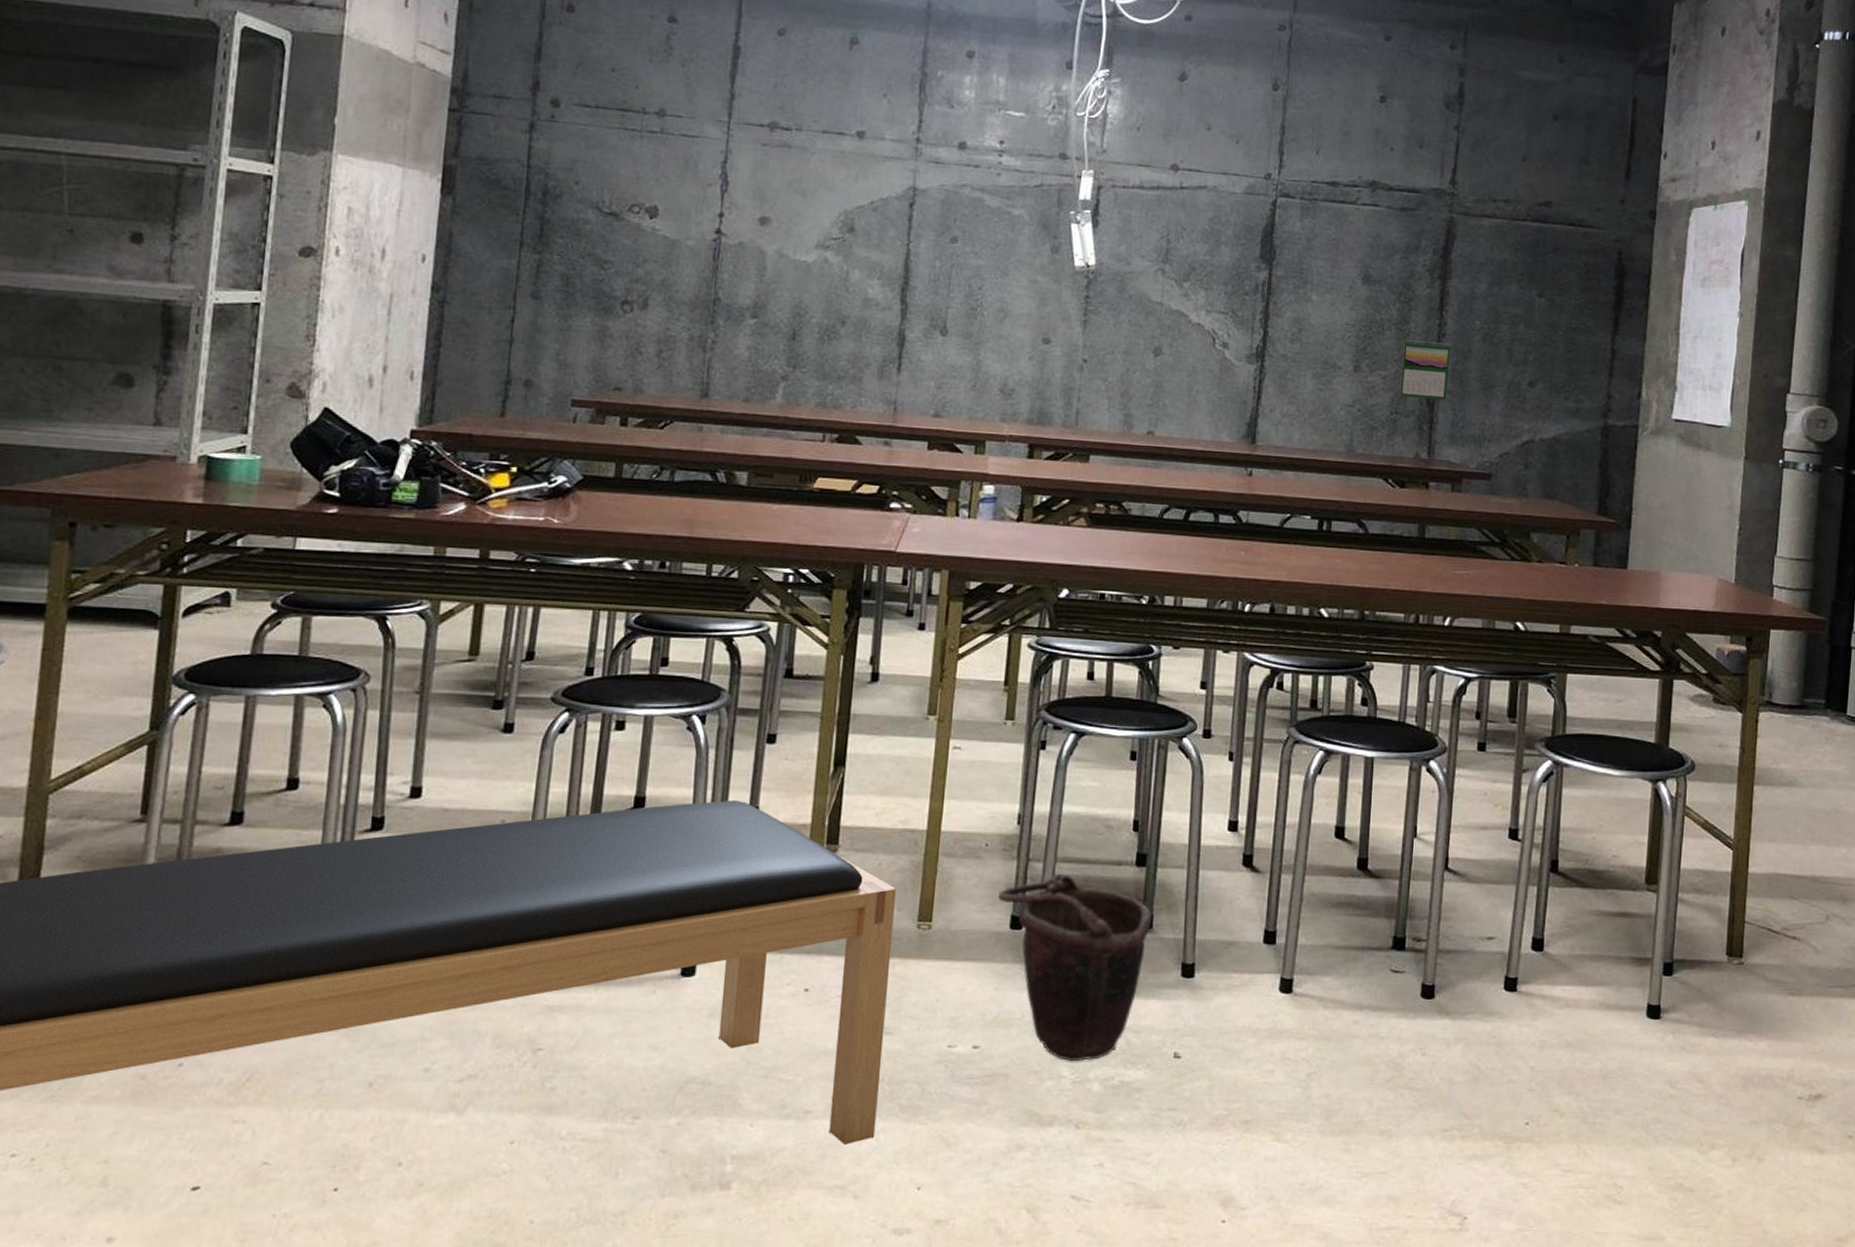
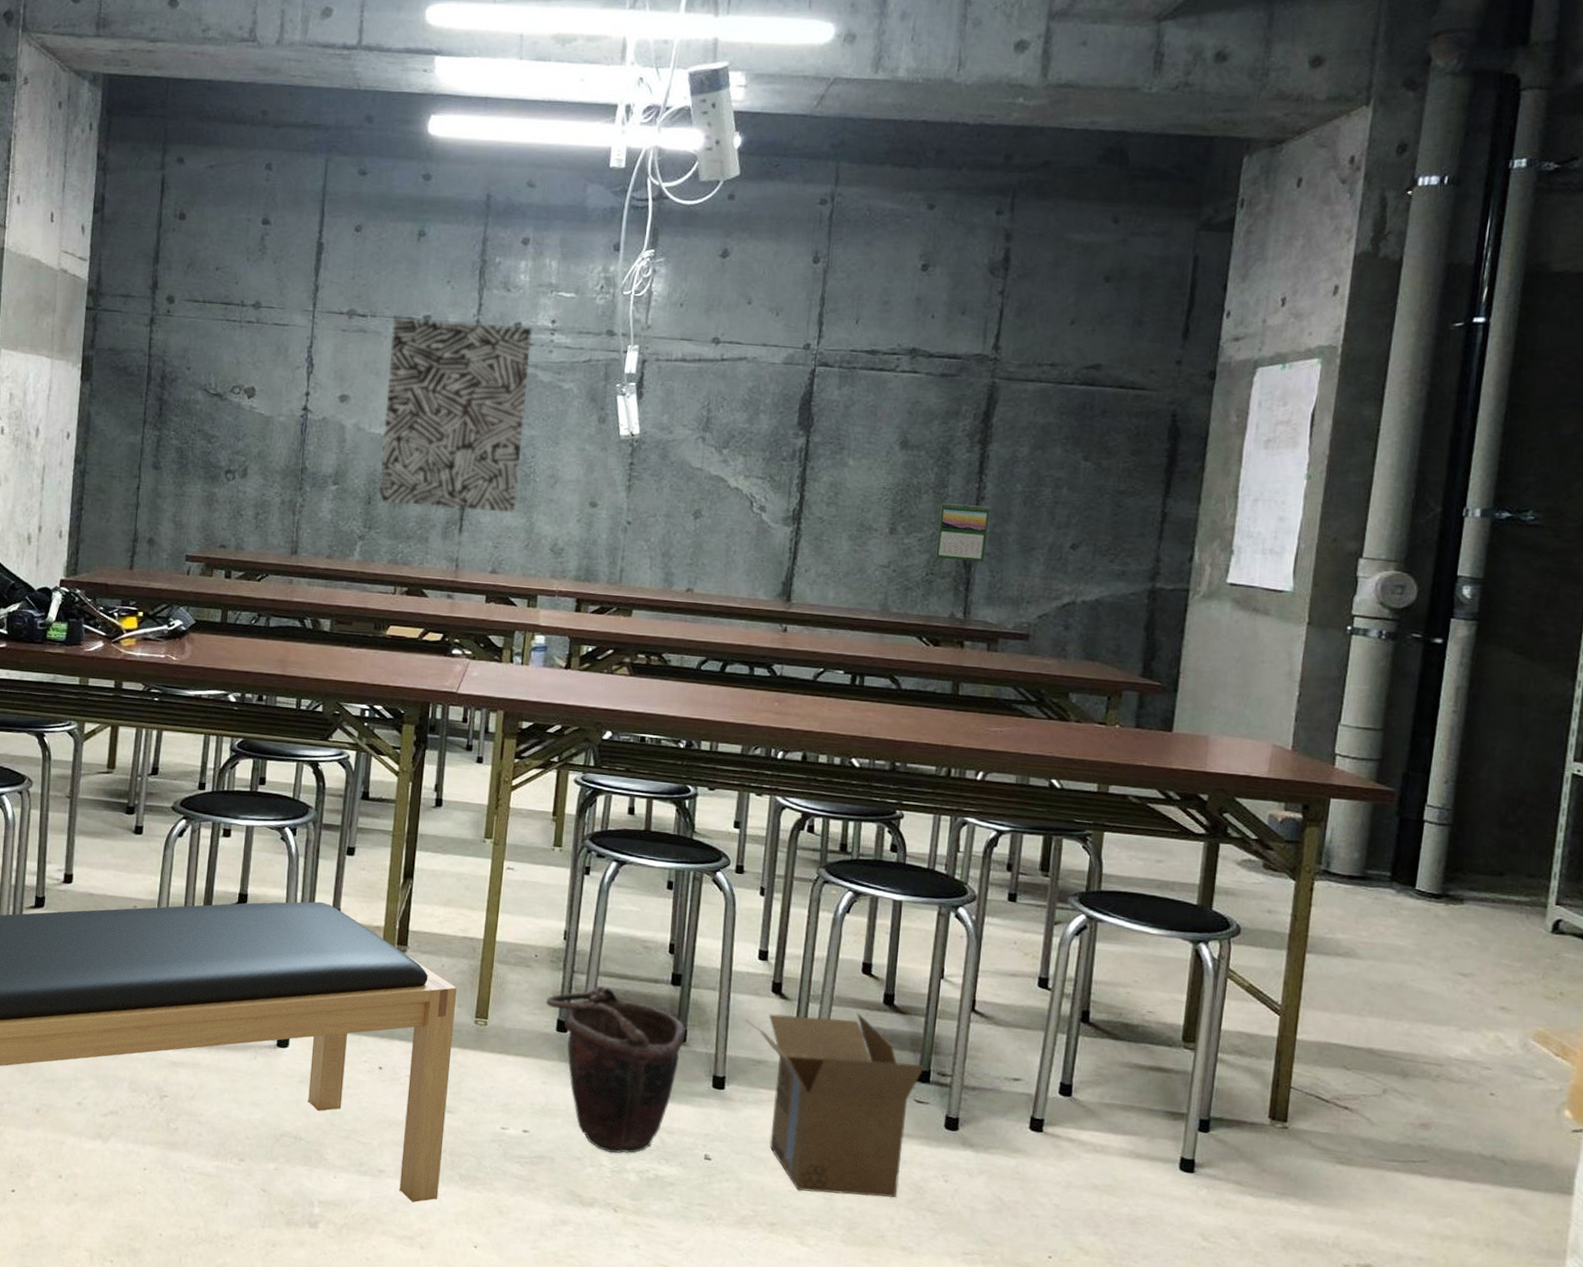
wall art: none [805,133,978,350] -> present [379,318,532,513]
cardboard box: none [1215,880,1401,1082] -> present [746,1012,926,1198]

